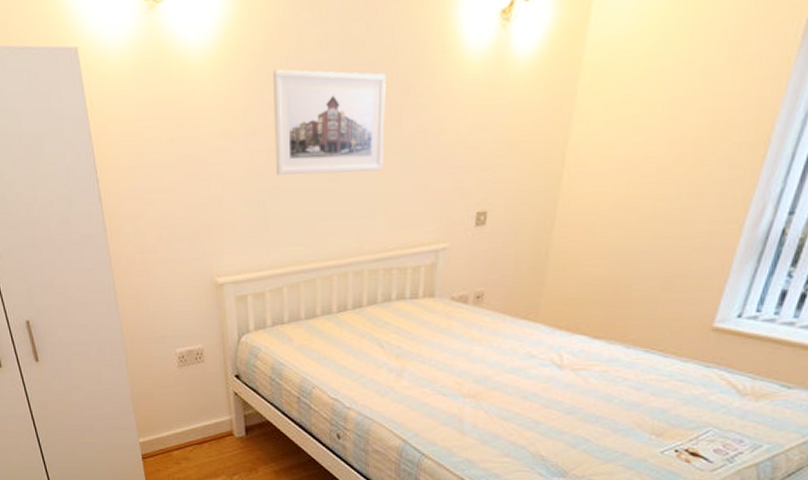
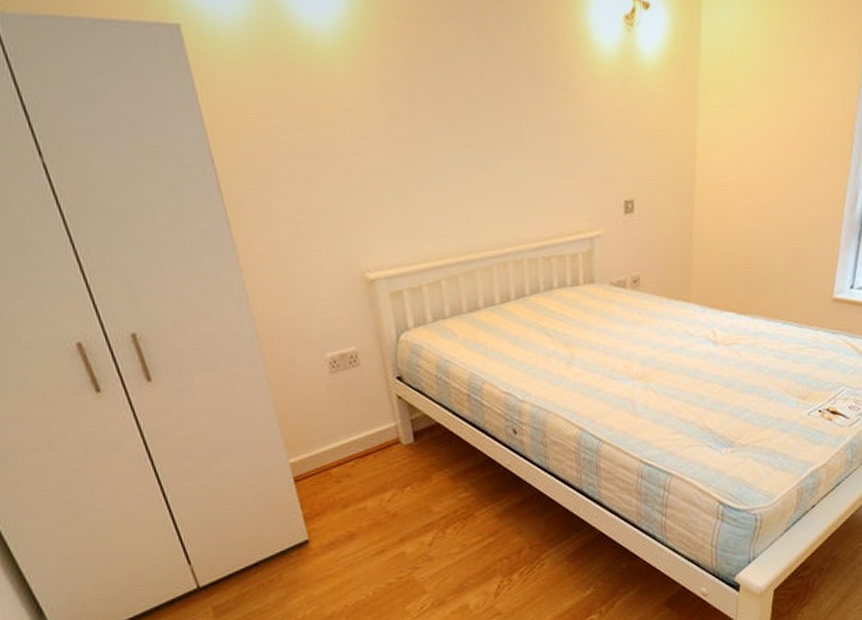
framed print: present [272,69,386,175] -> none [409,59,532,165]

